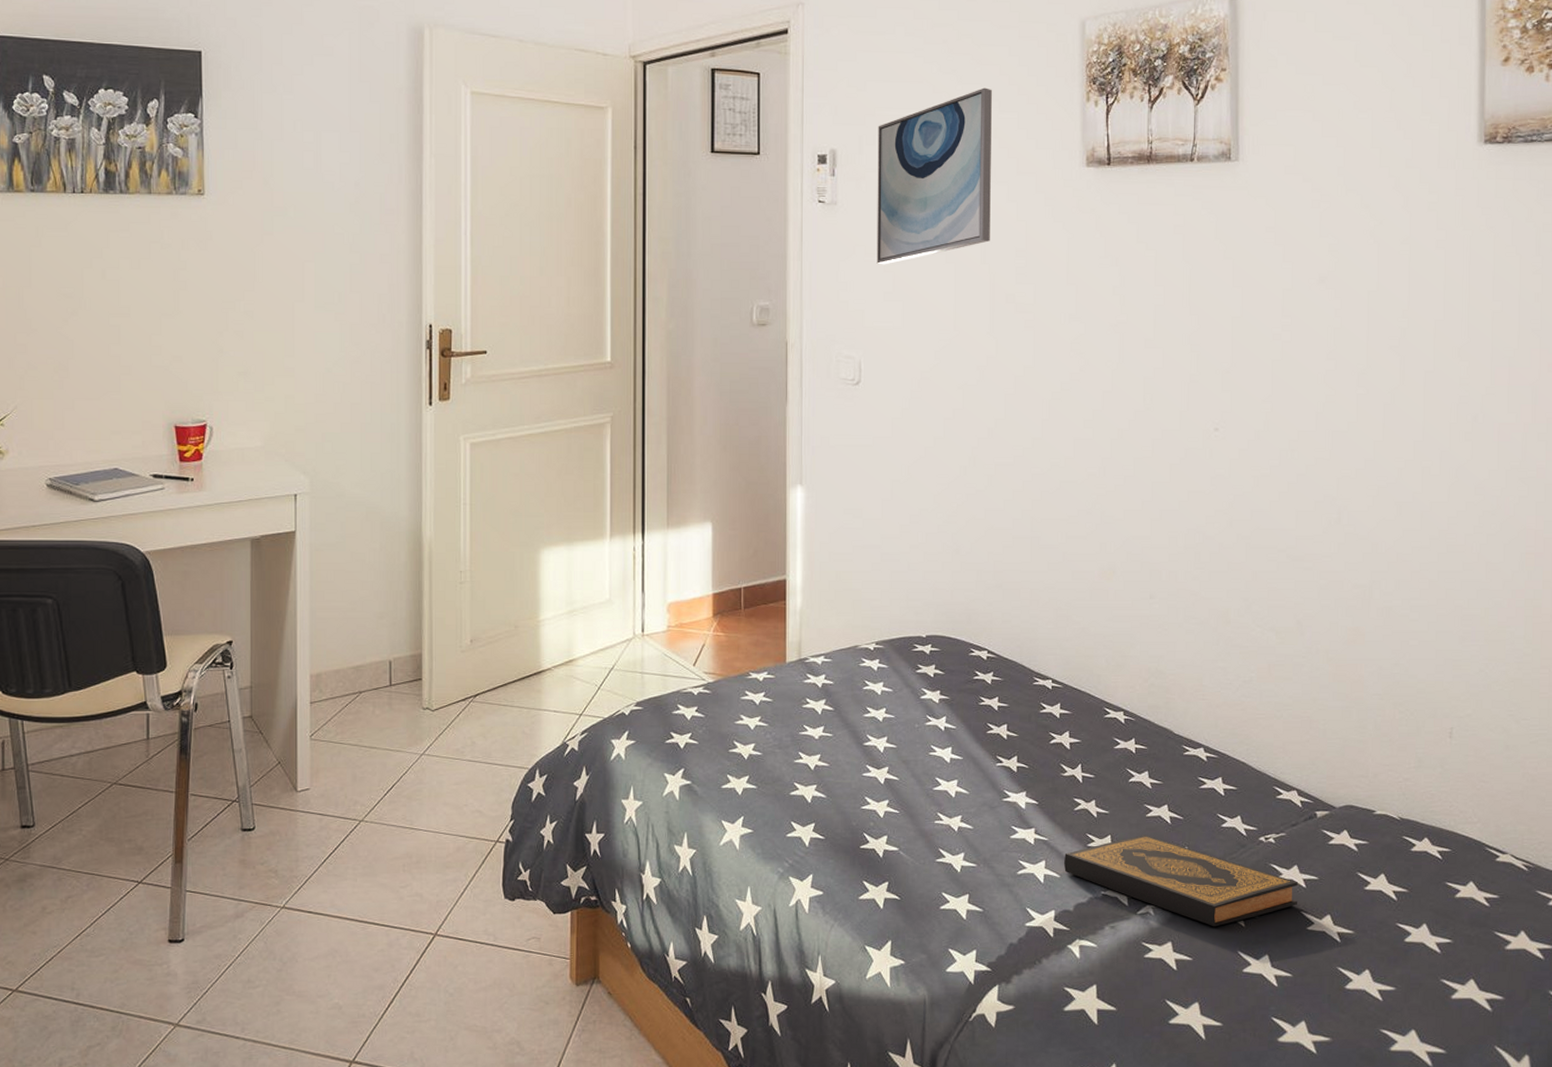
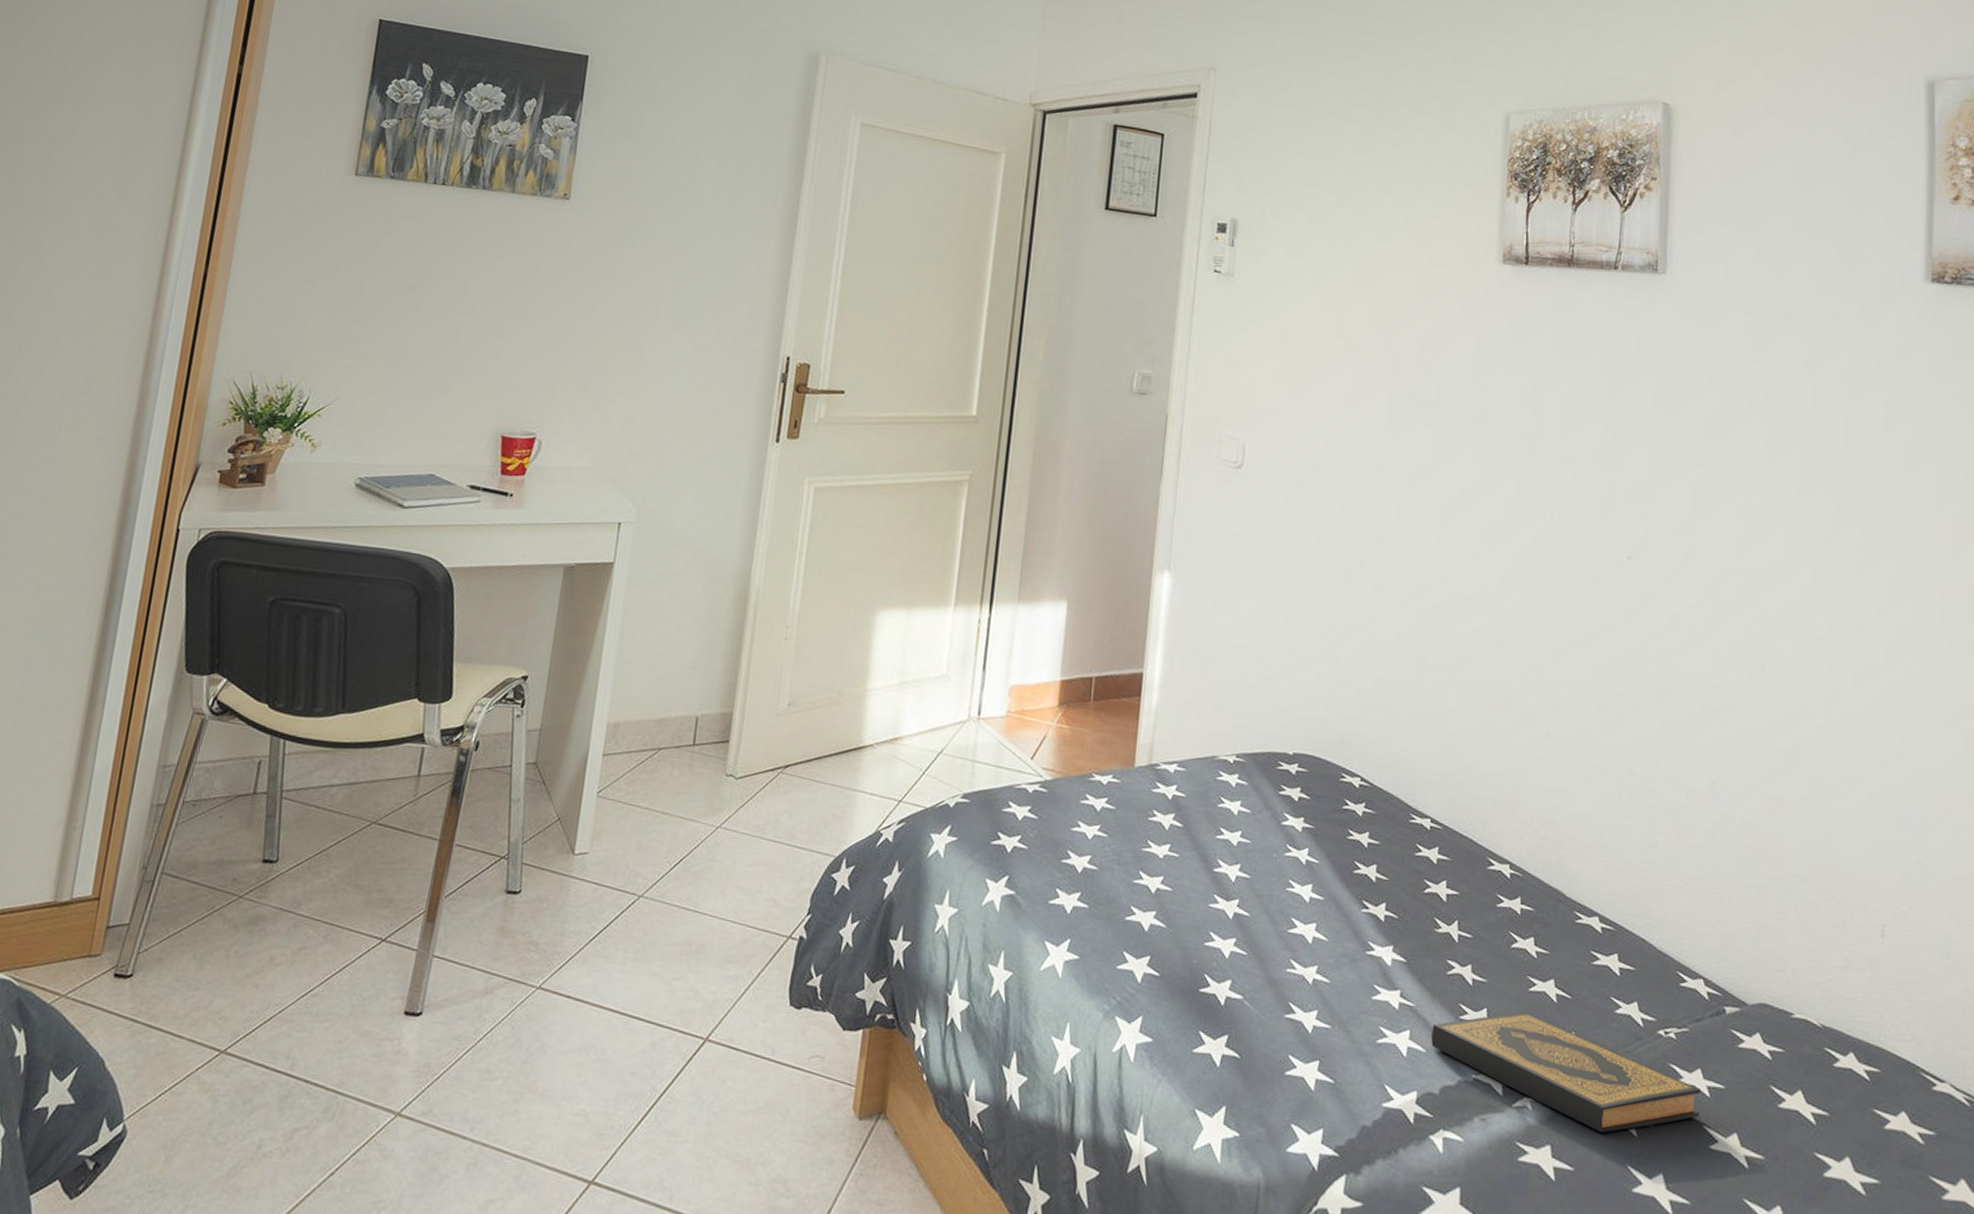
wall art: present [876,87,992,265] -> none [1271,172,1407,344]

